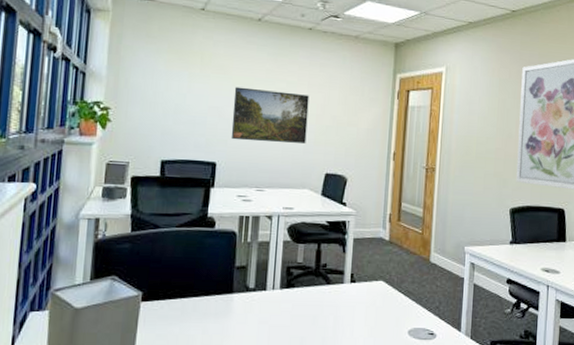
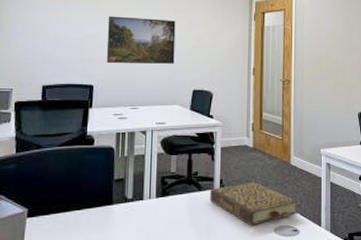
book: none [339,277,436,326] -> present [210,181,298,226]

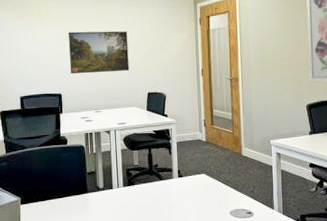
book: present [210,181,298,226] -> none [170,171,252,209]

